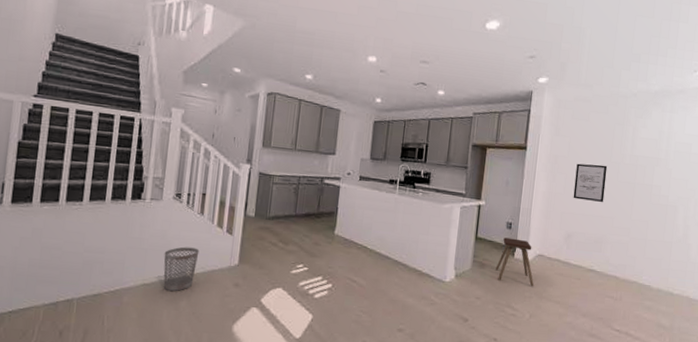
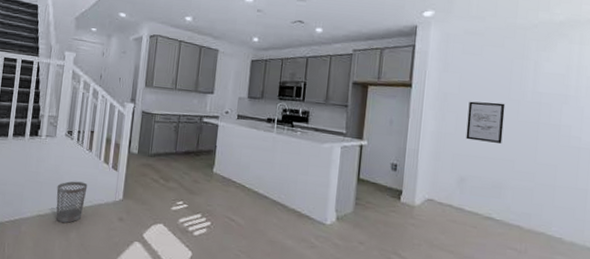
music stool: present [495,237,534,287] -> none [380,179,423,234]

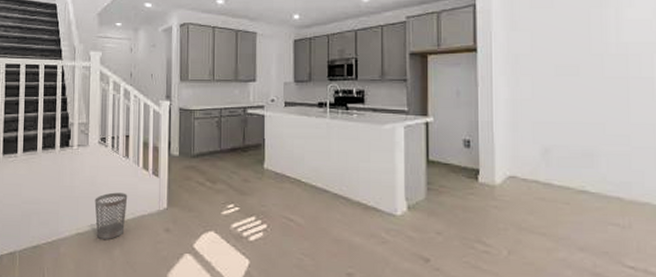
wall art: present [466,101,505,143] -> none [544,59,588,105]

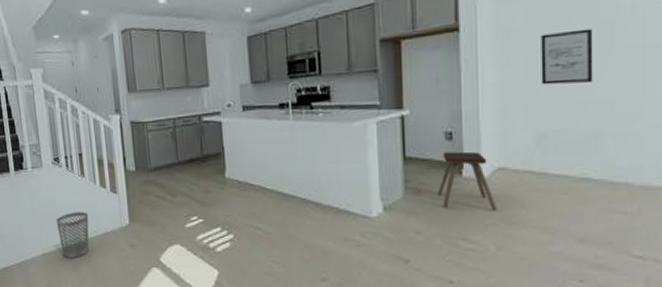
music stool: none [456,158,508,217] -> present [437,151,497,211]
wall art: none [544,59,588,105] -> present [541,28,593,85]

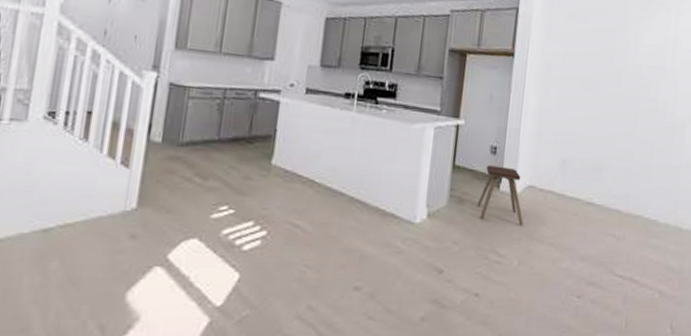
wastebasket: present [56,211,89,258] -> none [24,185,81,248]
wall art: present [541,28,593,85] -> none [568,73,608,120]

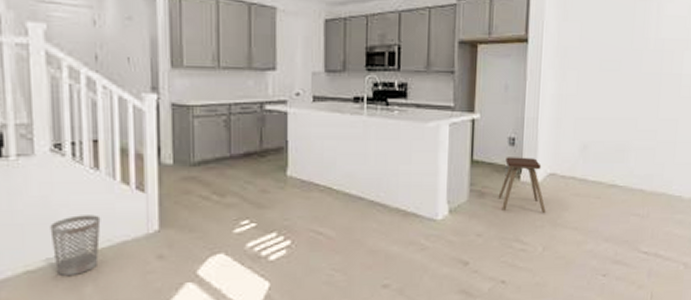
wastebasket: none [24,185,81,248] -> present [50,215,101,275]

